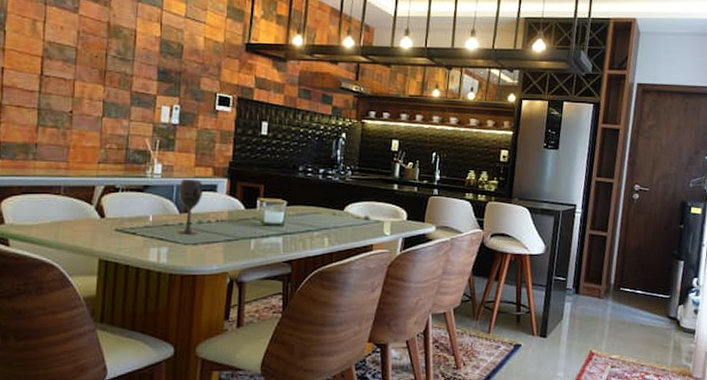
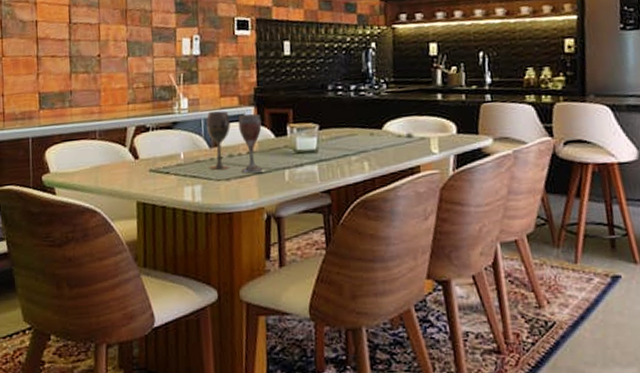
cup: none [209,184,233,240] -> present [238,114,264,174]

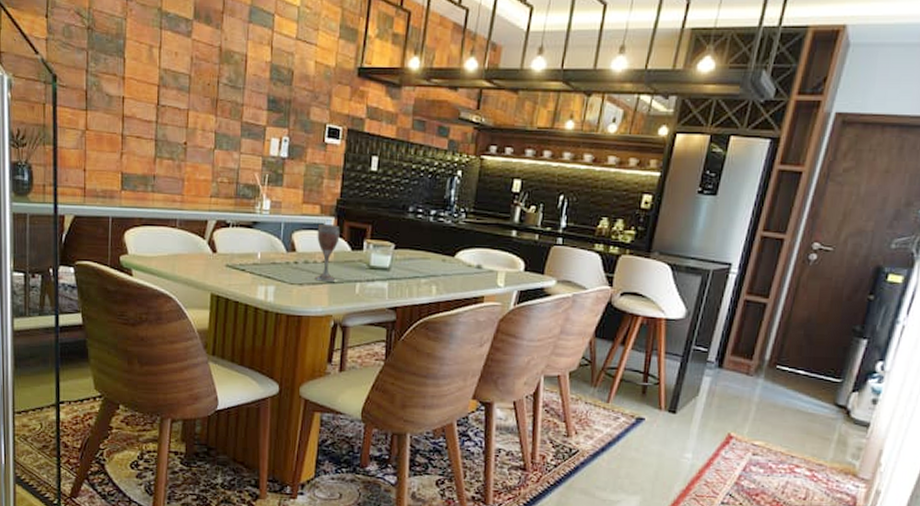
wine glass: present [206,111,230,171] -> none [283,217,309,275]

